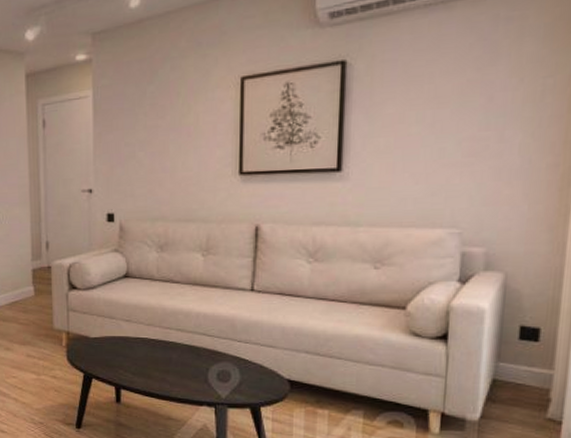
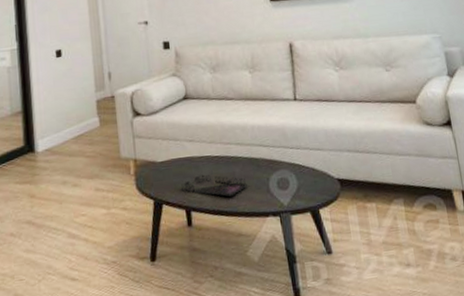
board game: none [112,355,185,380] -> present [180,174,248,197]

